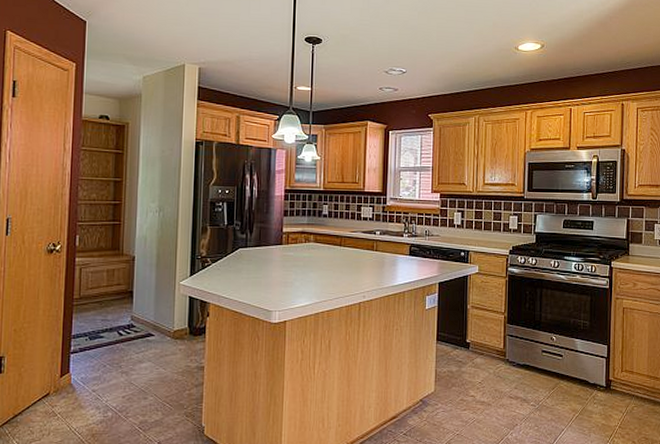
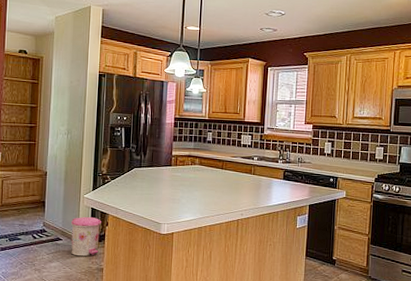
trash can: none [165,306,201,354] -> present [71,216,101,257]

